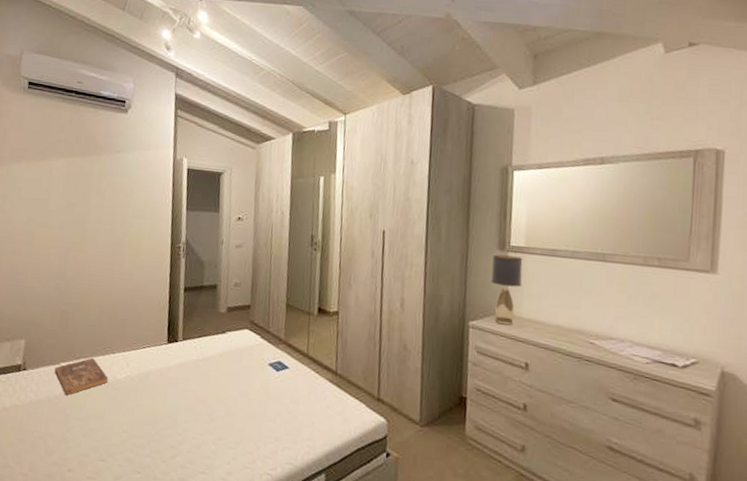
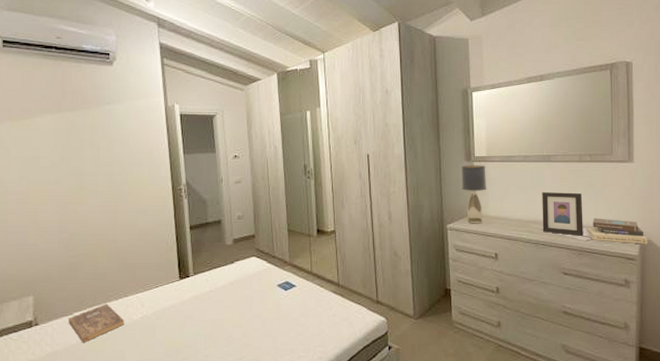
picture frame: none [588,297,644,357] -> present [542,192,583,236]
books: none [645,336,731,379] -> present [585,218,648,244]

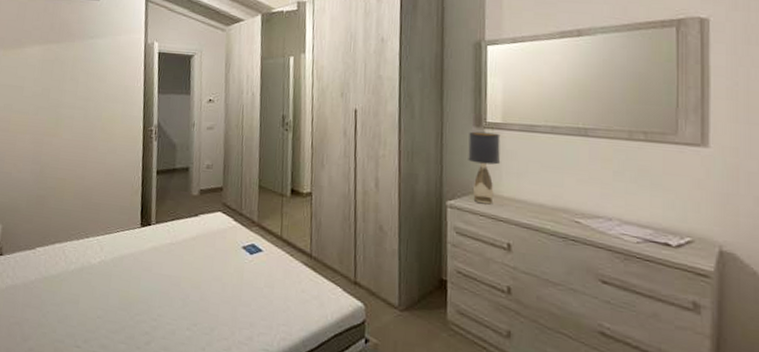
bible: present [69,304,125,343] -> none [30,242,83,281]
picture frame: present [542,192,583,236] -> none [573,174,632,236]
books: present [585,218,648,244] -> none [635,214,730,259]

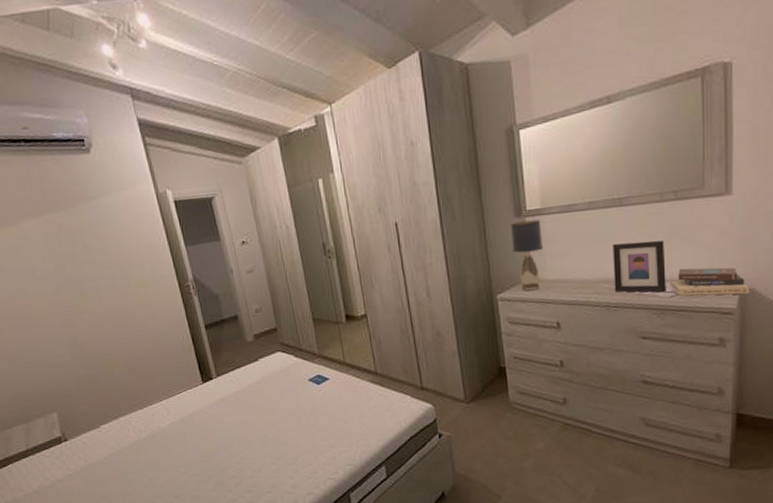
picture frame: none [573,174,632,236] -> present [613,240,666,293]
books: none [635,214,730,259] -> present [669,267,750,296]

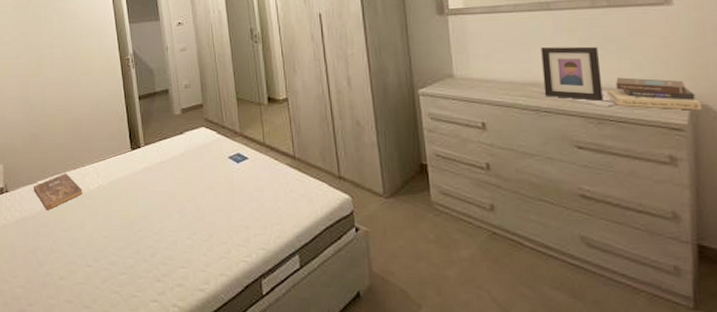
bible: none [96,414,154,455] -> present [34,173,83,211]
table lamp: present [511,219,544,291] -> none [433,18,467,88]

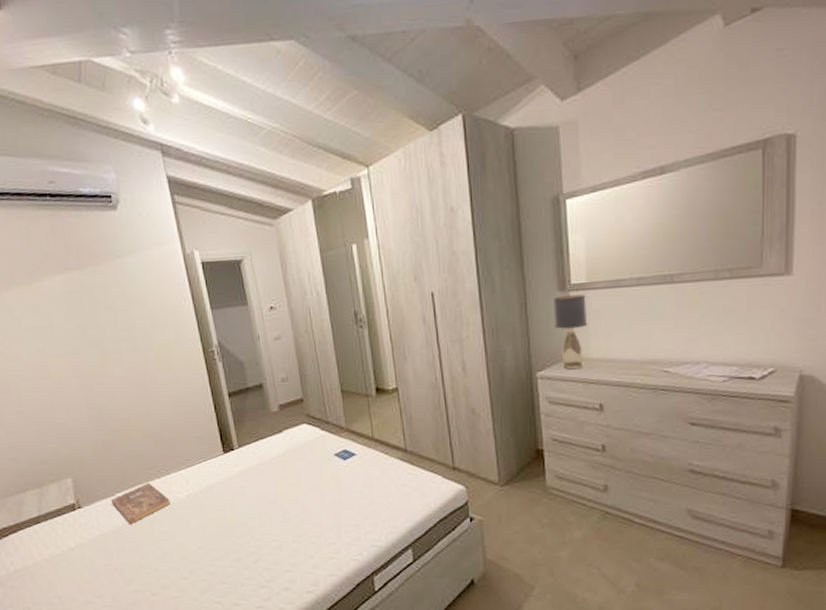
table lamp: none [433,18,467,88] -> present [554,294,588,370]
picture frame: present [541,46,603,100] -> none [662,321,719,376]
books: present [606,77,703,110] -> none [721,351,809,382]

